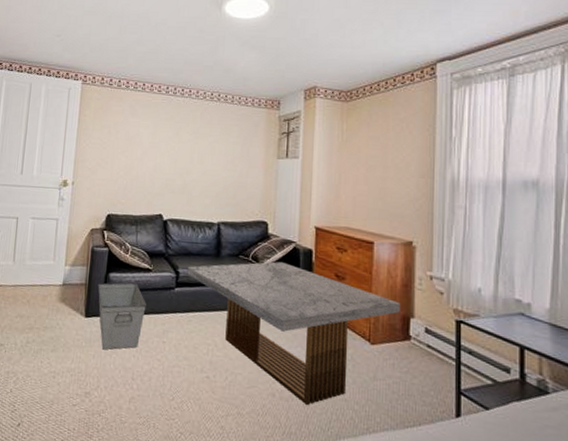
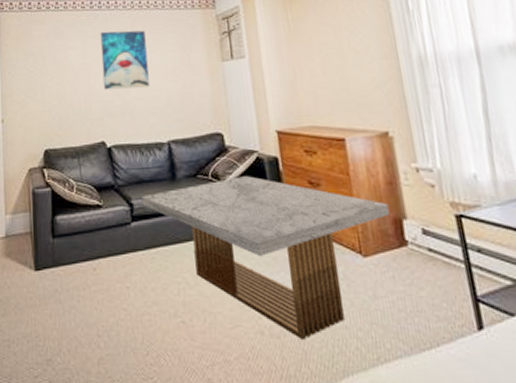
storage bin: present [97,282,146,350] -> none [44,223,102,306]
wall art: none [168,116,212,172] -> present [100,30,150,90]

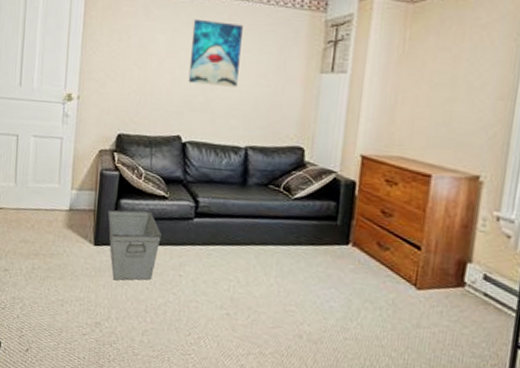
storage bin: none [44,223,102,306] -> present [107,210,162,281]
coffee table: present [141,176,390,339] -> none [208,193,457,349]

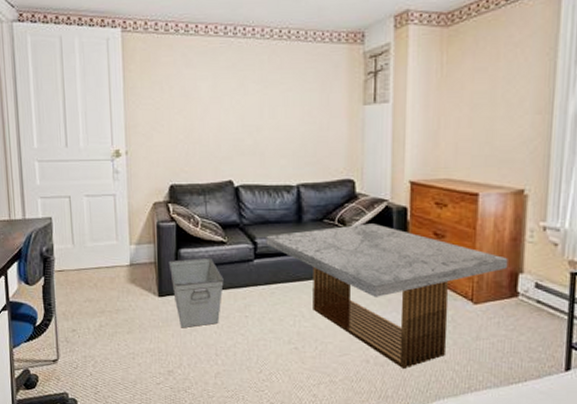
wall art: present [188,19,243,87] -> none [233,62,283,128]
coffee table: none [208,193,457,349] -> present [266,223,508,368]

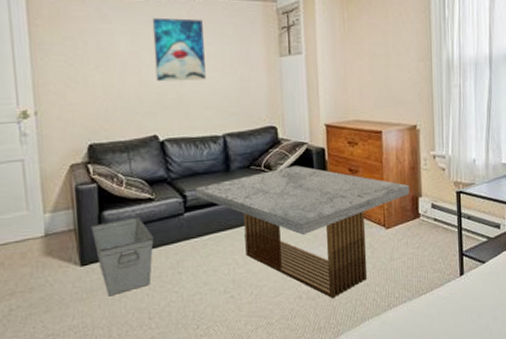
wall art: none [233,62,283,128] -> present [152,17,206,82]

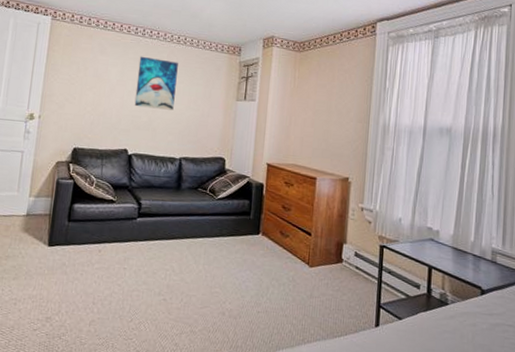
storage bin: present [90,216,154,297] -> none [61,213,109,277]
coffee table: present [195,165,410,298] -> none [149,194,336,321]

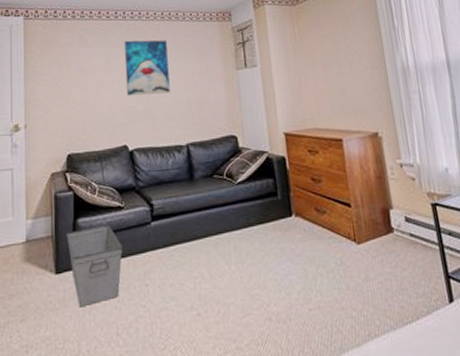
storage bin: none [61,213,109,277] -> present [66,225,123,308]

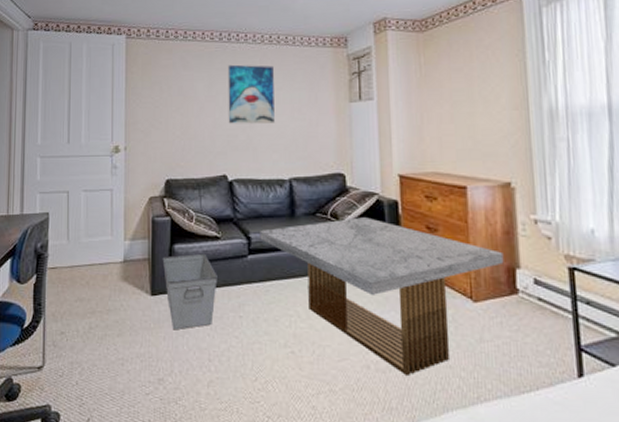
coffee table: none [161,174,379,322] -> present [260,217,504,375]

